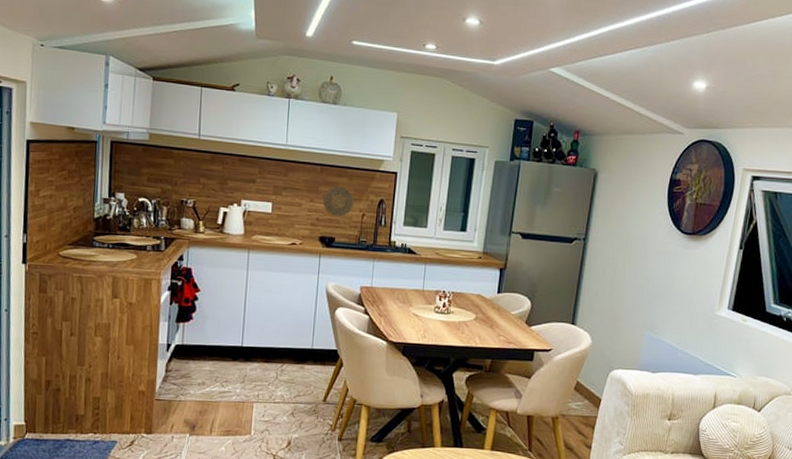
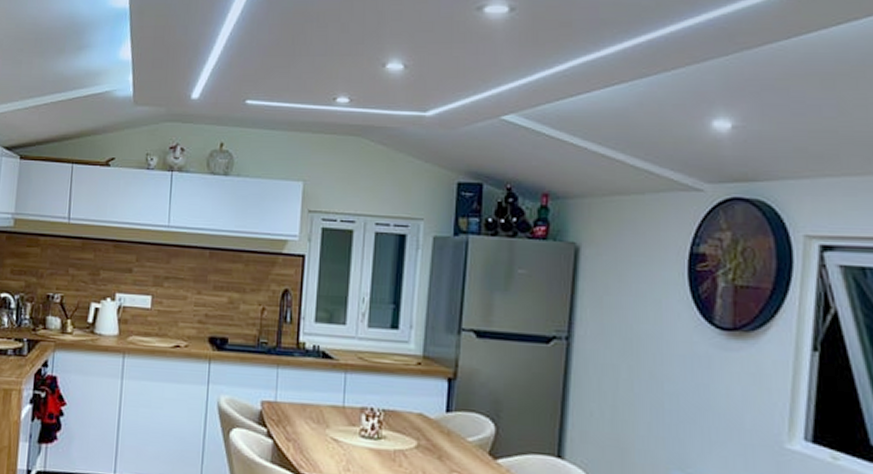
decorative plate: present [322,186,354,217] -> none [212,274,251,312]

